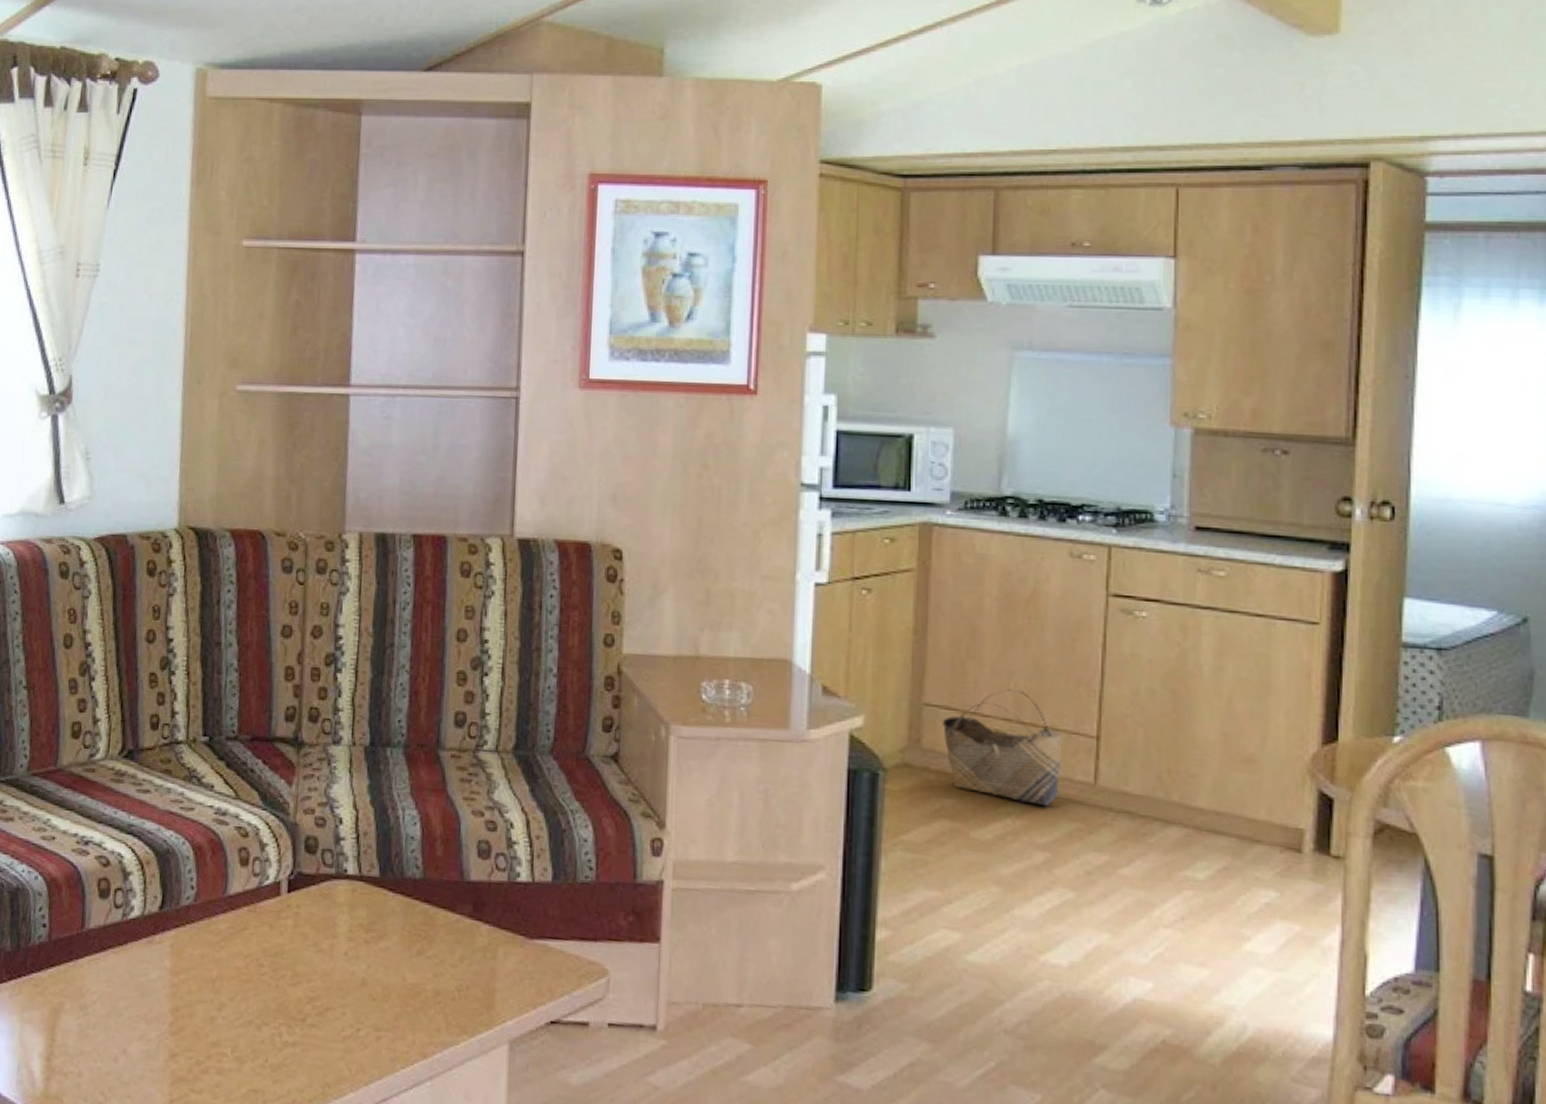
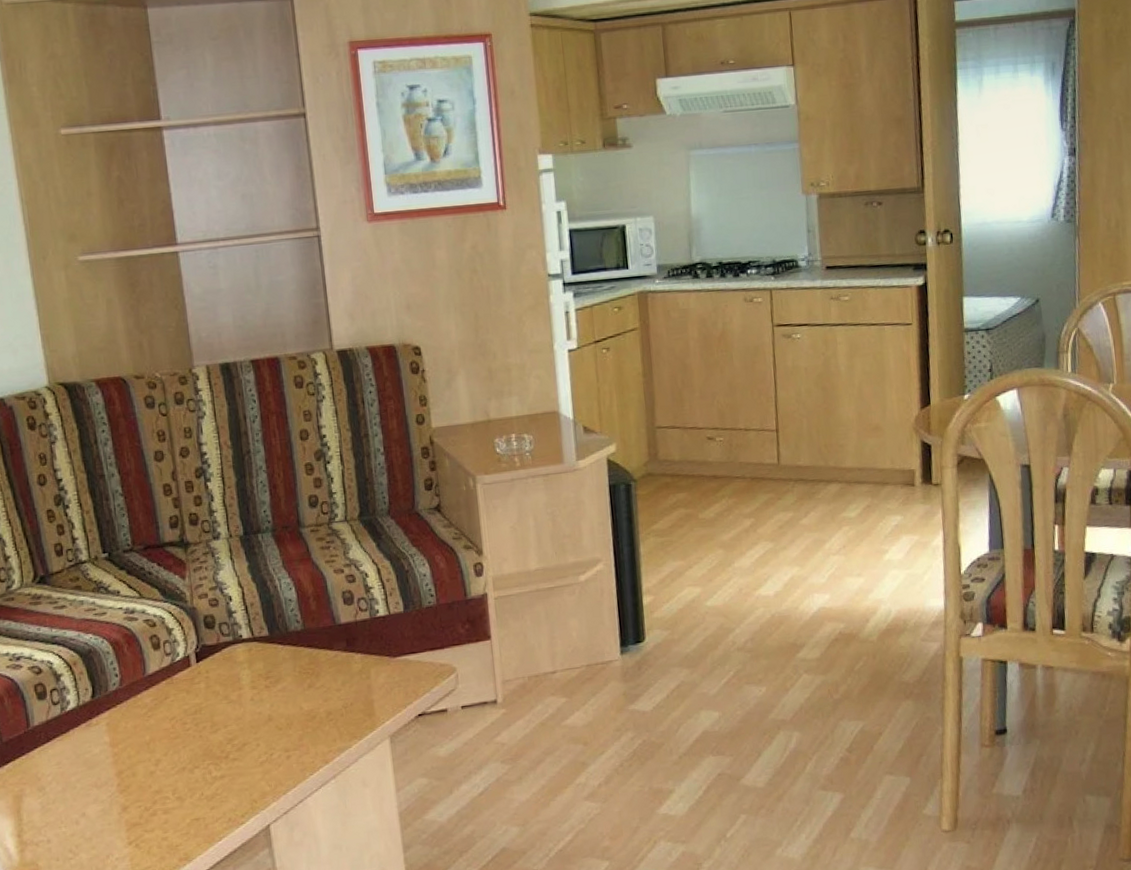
basket: present [942,689,1063,807] -> none [670,405,755,487]

